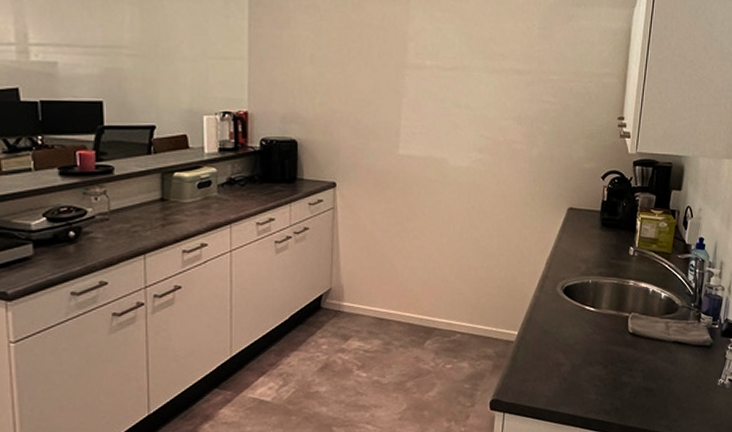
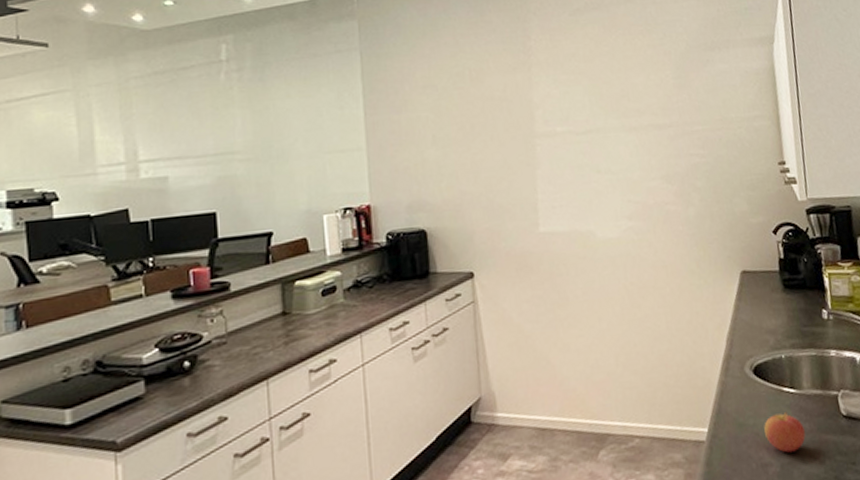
apple: none [564,325,596,357] -> present [764,411,806,453]

